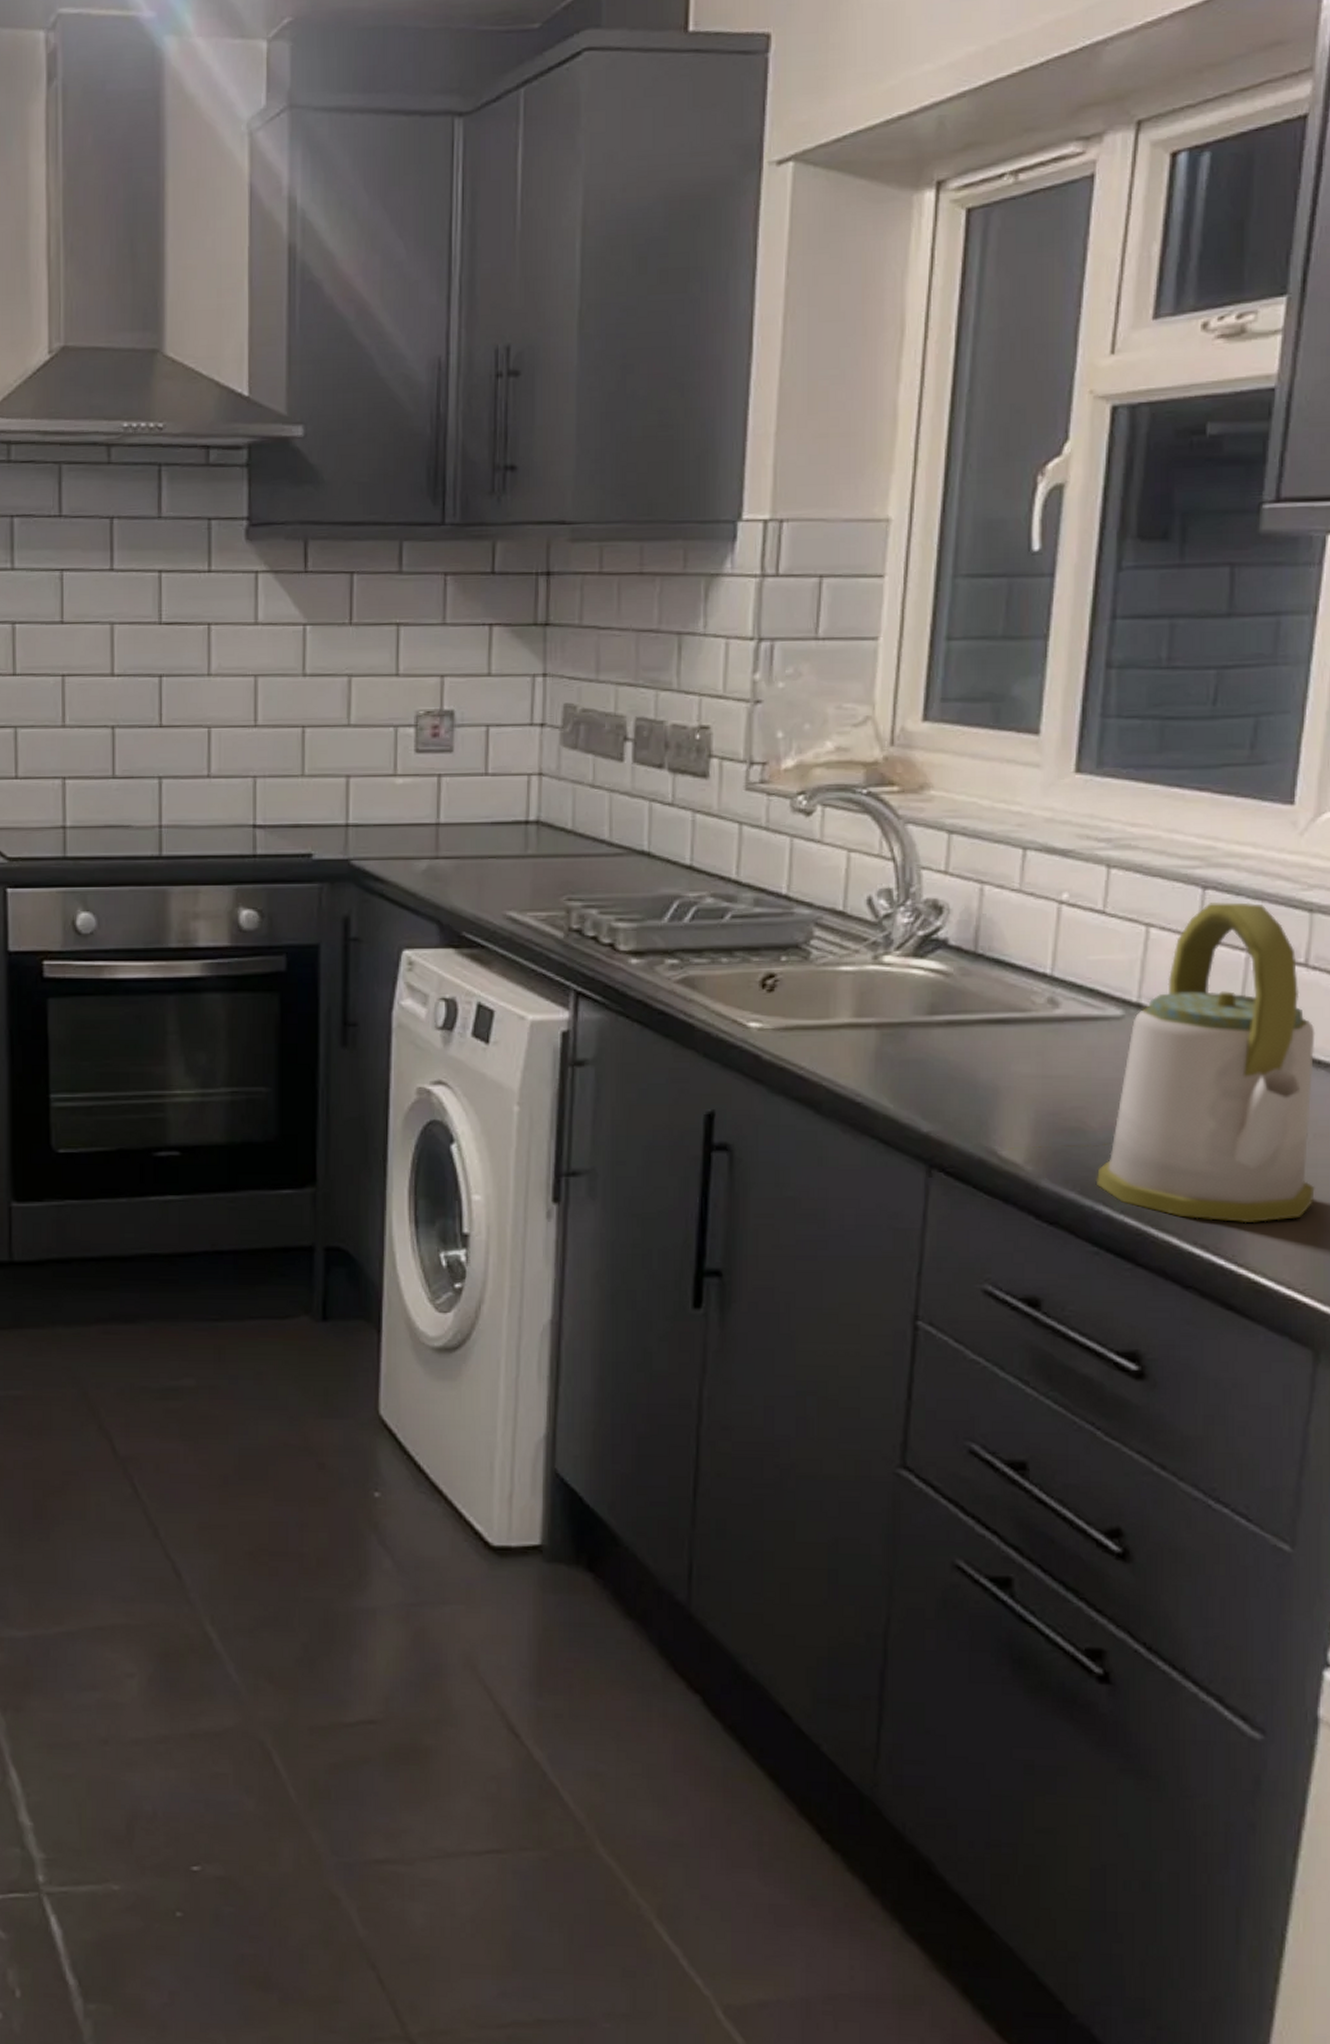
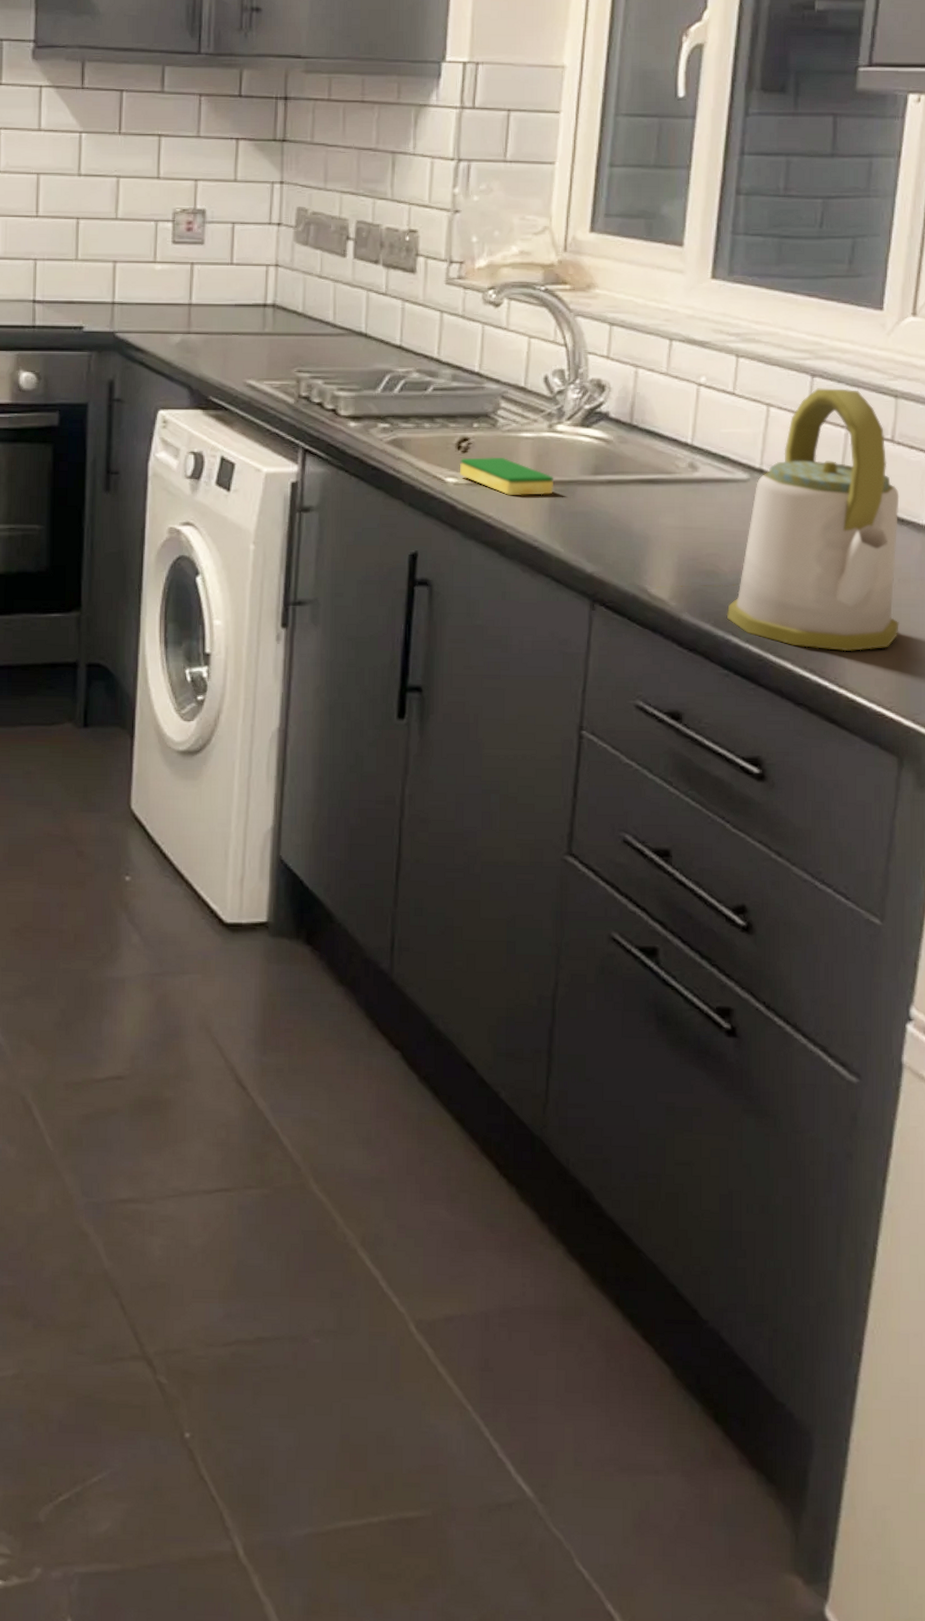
dish sponge: none [764,995,881,1041] -> present [459,457,554,496]

